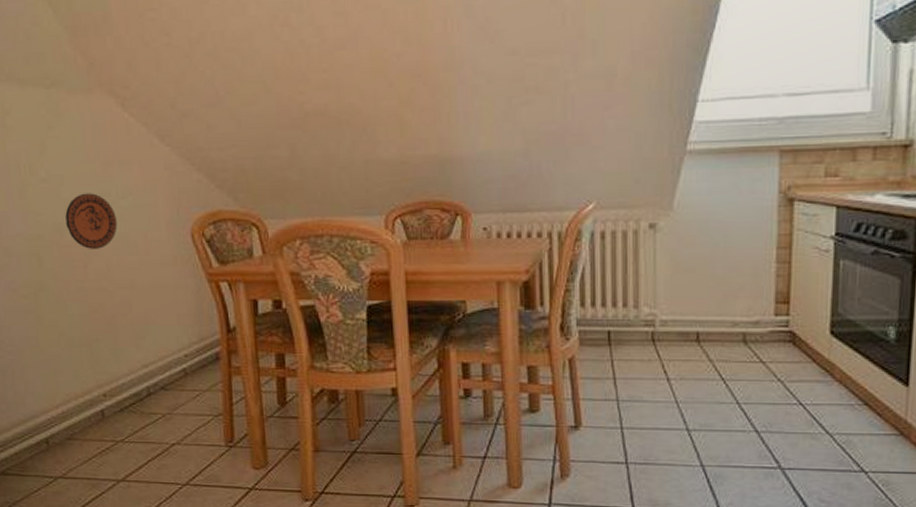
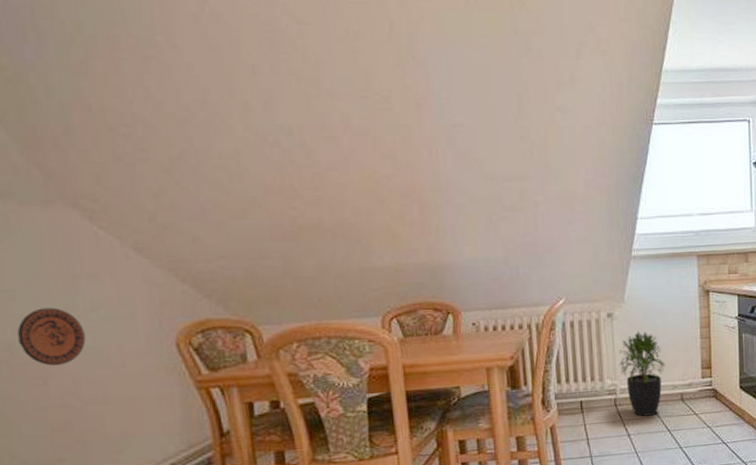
potted plant: none [660,248,726,358] -> present [618,331,667,417]

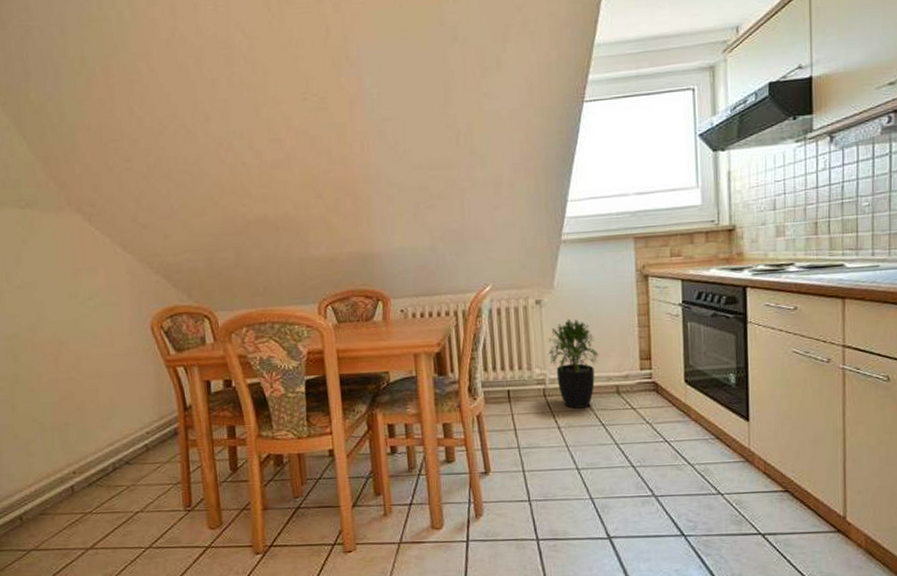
decorative plate: present [17,307,86,366] -> none [38,296,85,345]

